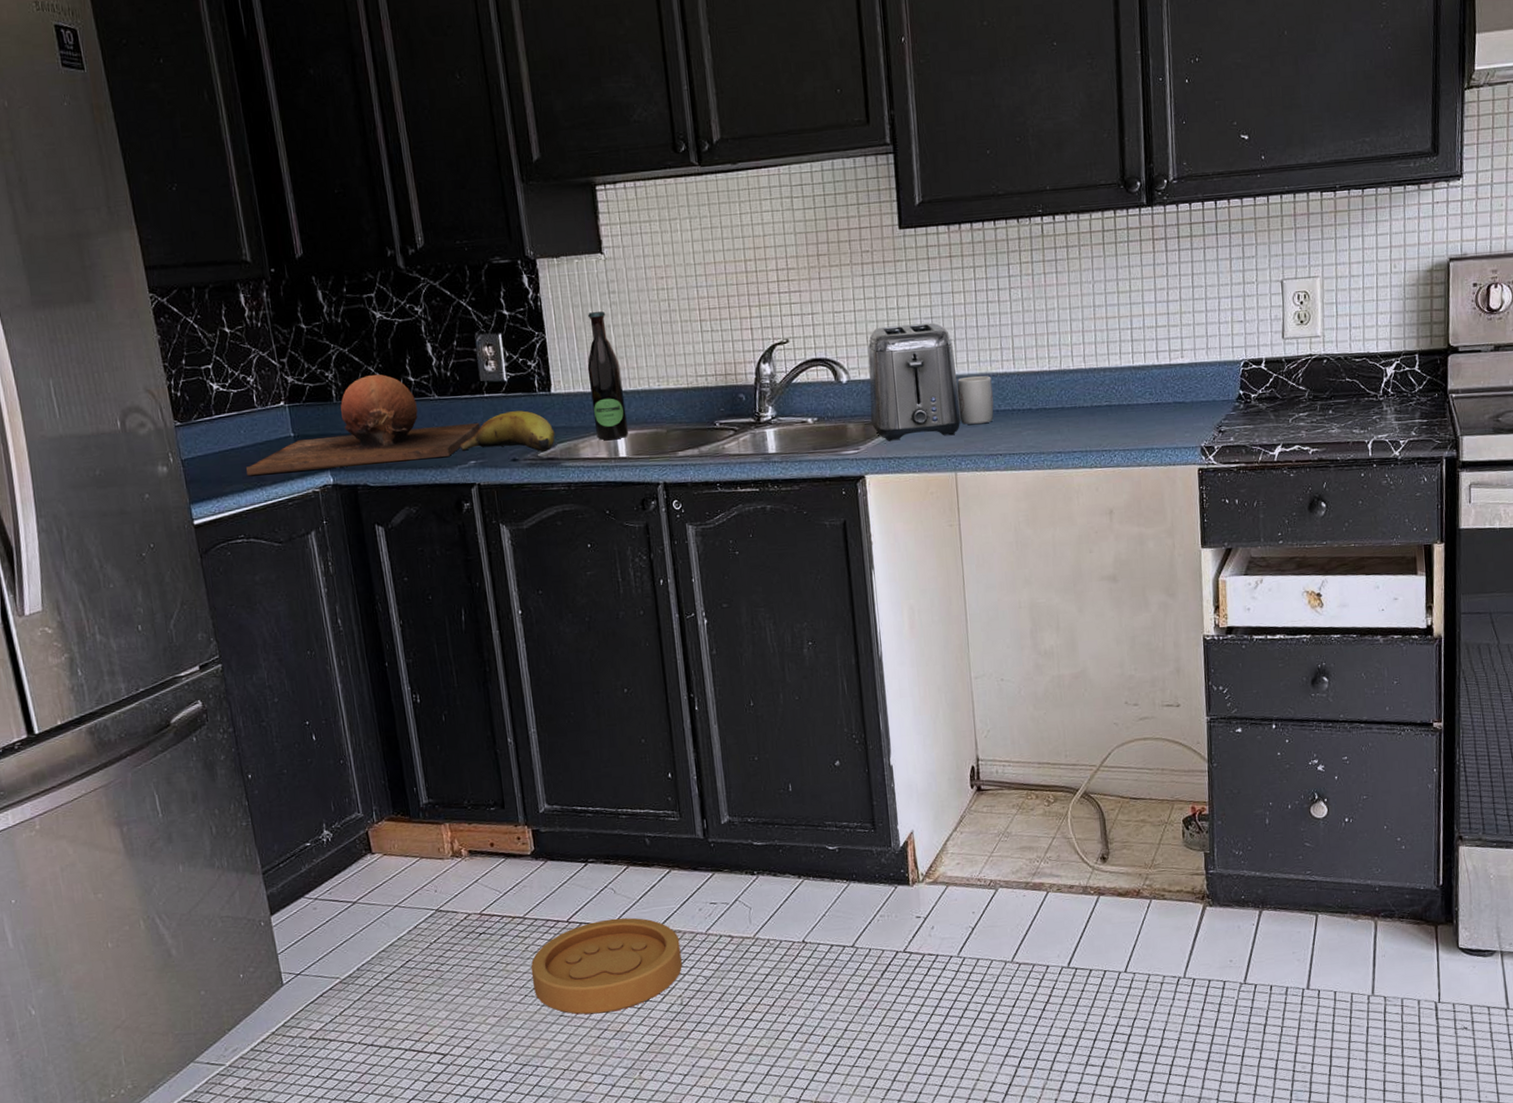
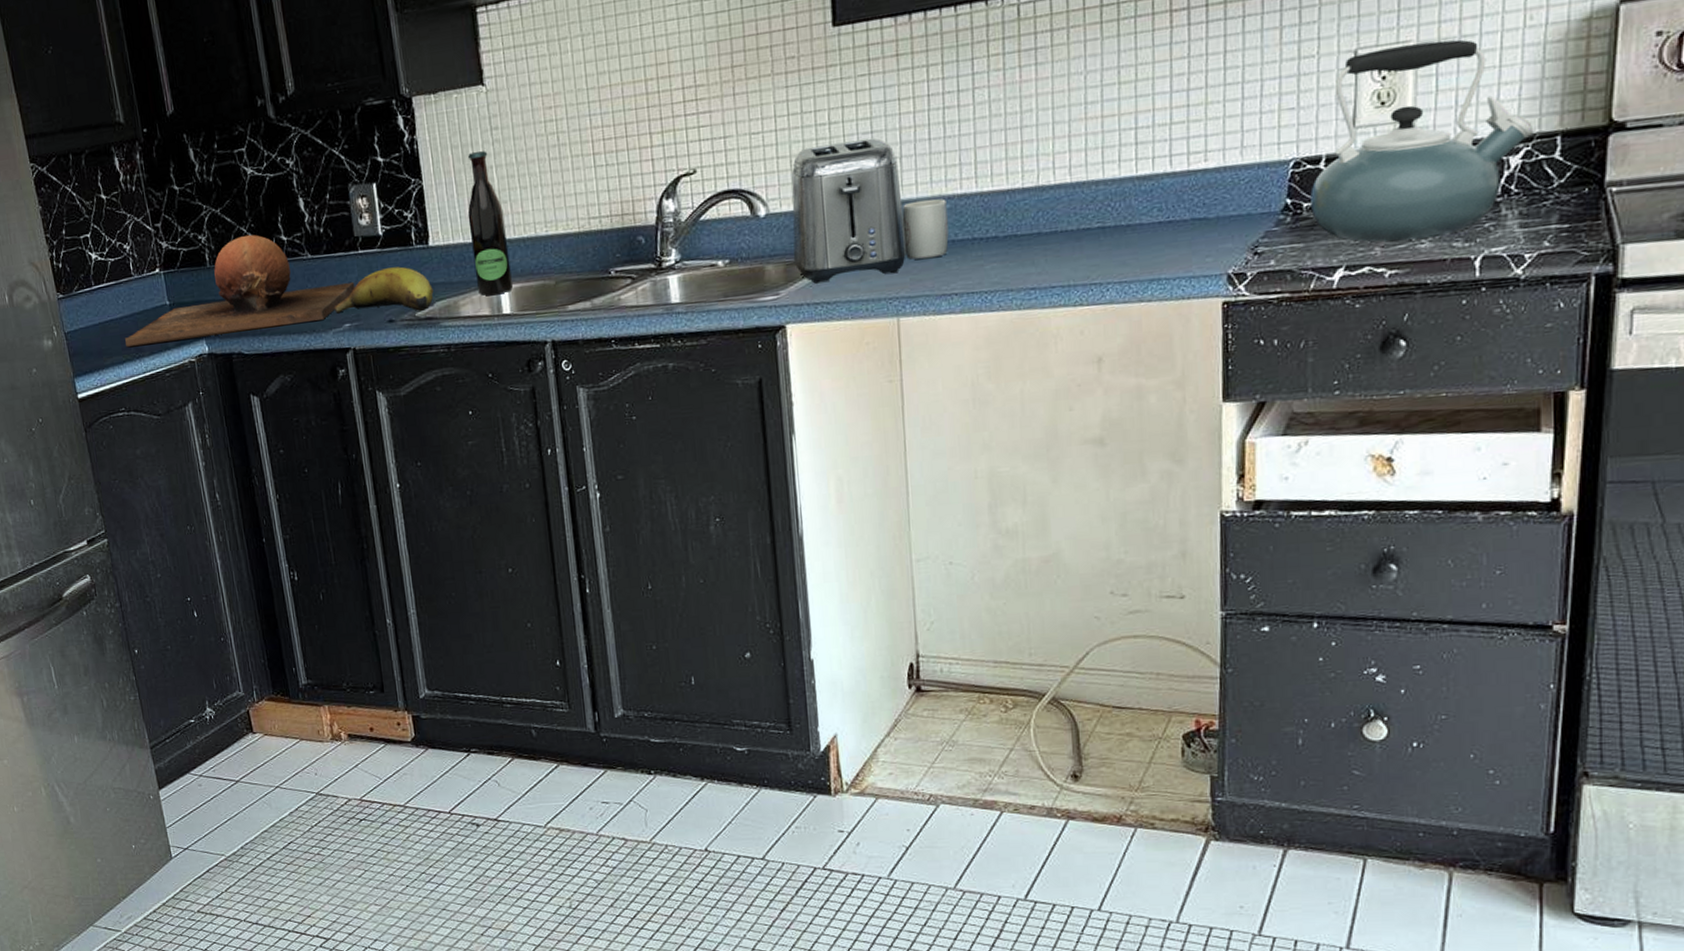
pet bowl: present [531,917,682,1015] -> none [412,812,571,910]
kettle: none [1256,278,1401,427] -> present [1310,39,1534,242]

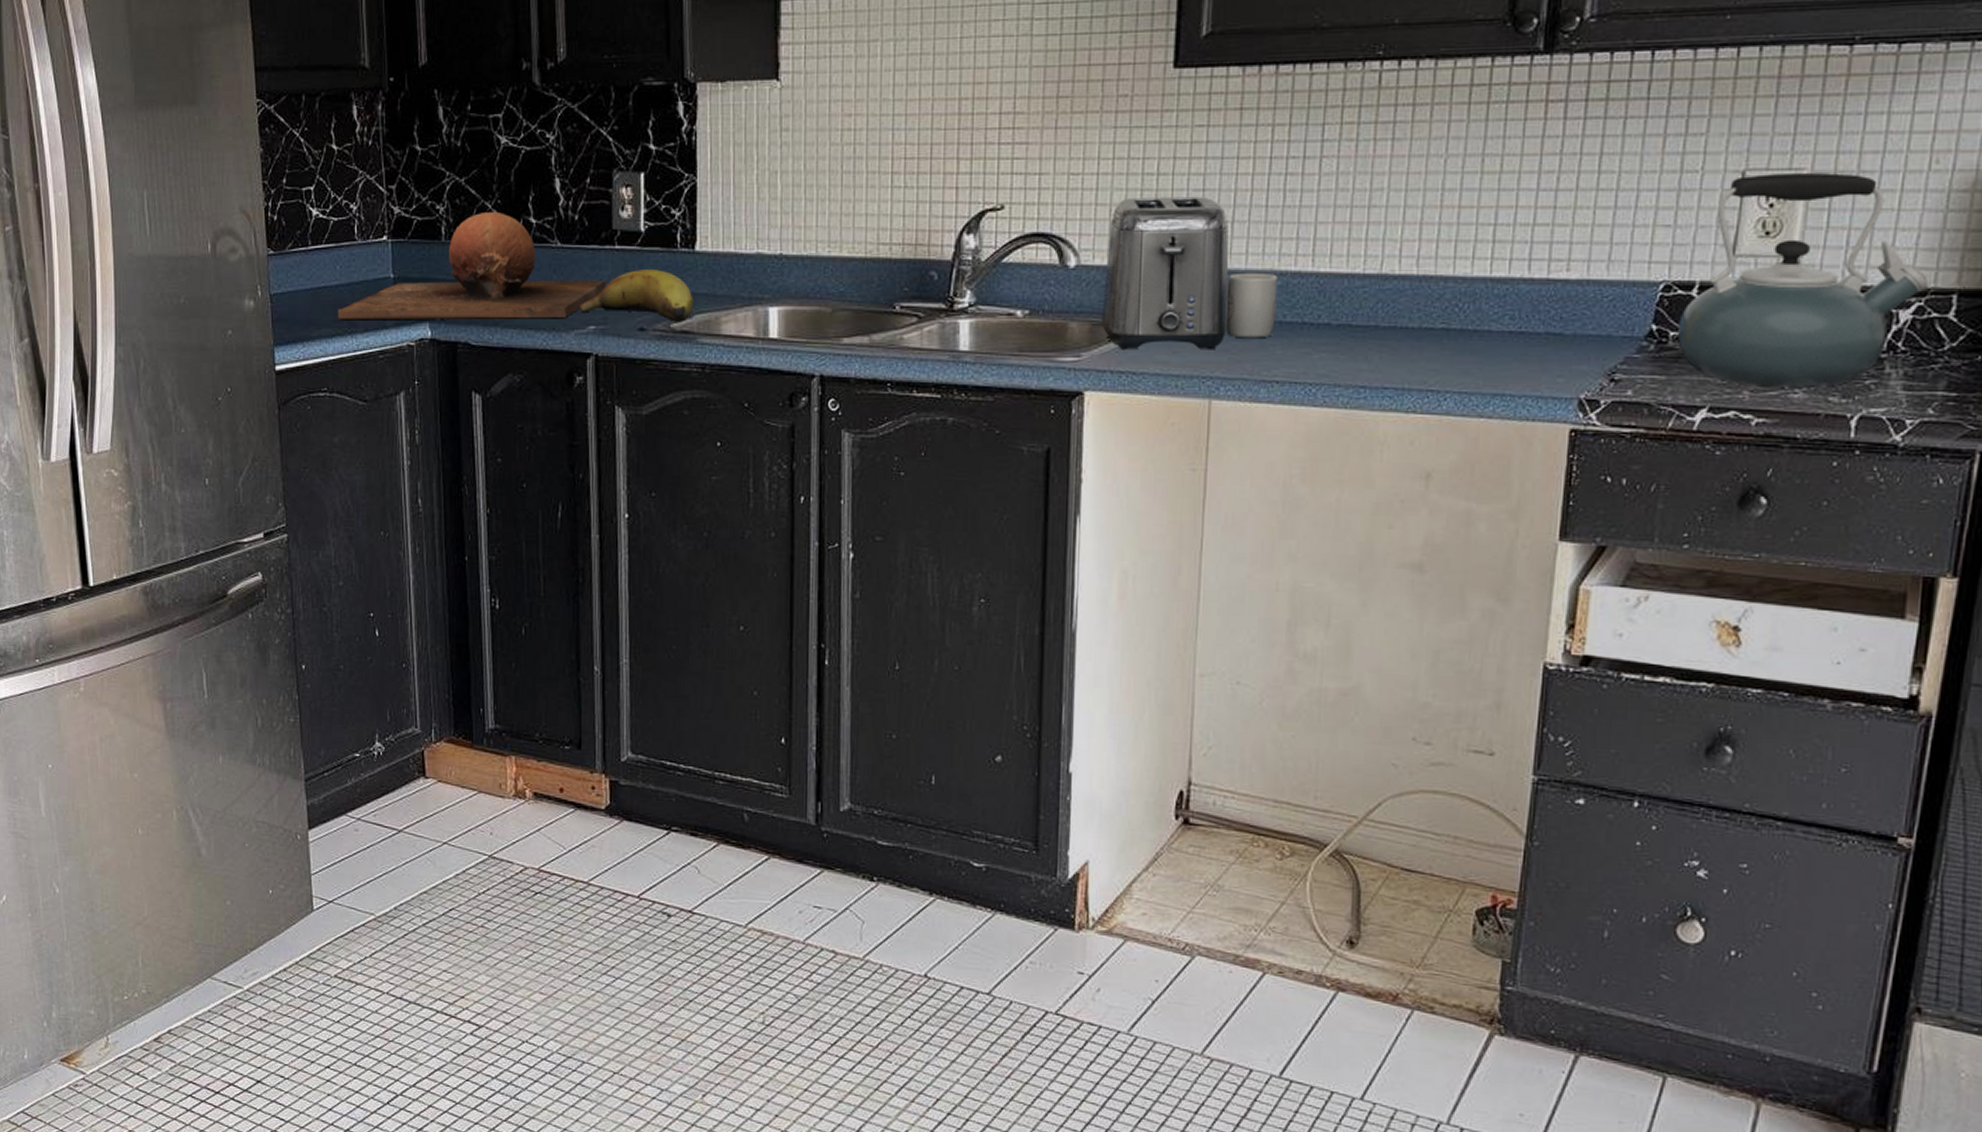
bottle: present [467,151,514,296] -> none [742,153,785,316]

